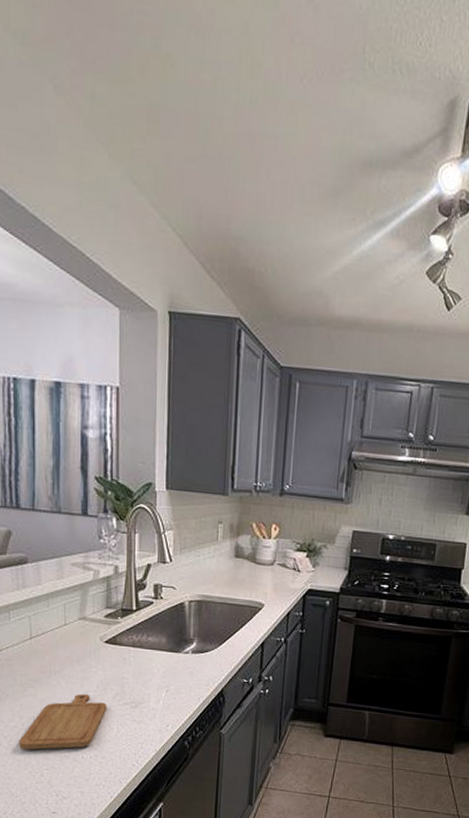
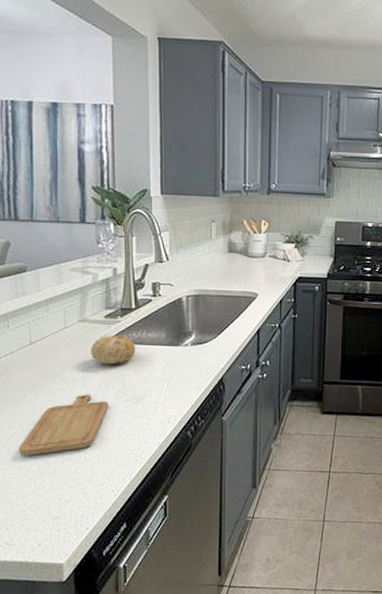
fruit: none [90,636,136,666] -> present [91,336,136,365]

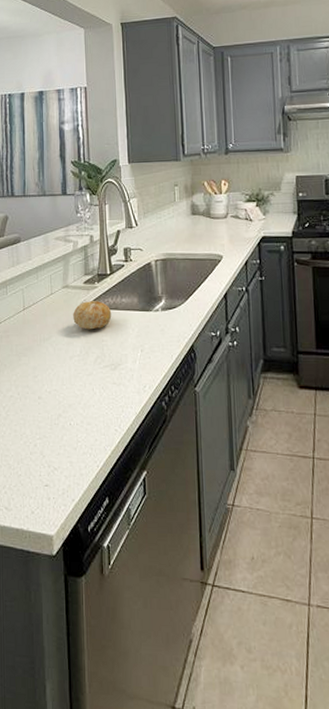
chopping board: present [19,394,109,456] -> none [15,359,90,419]

